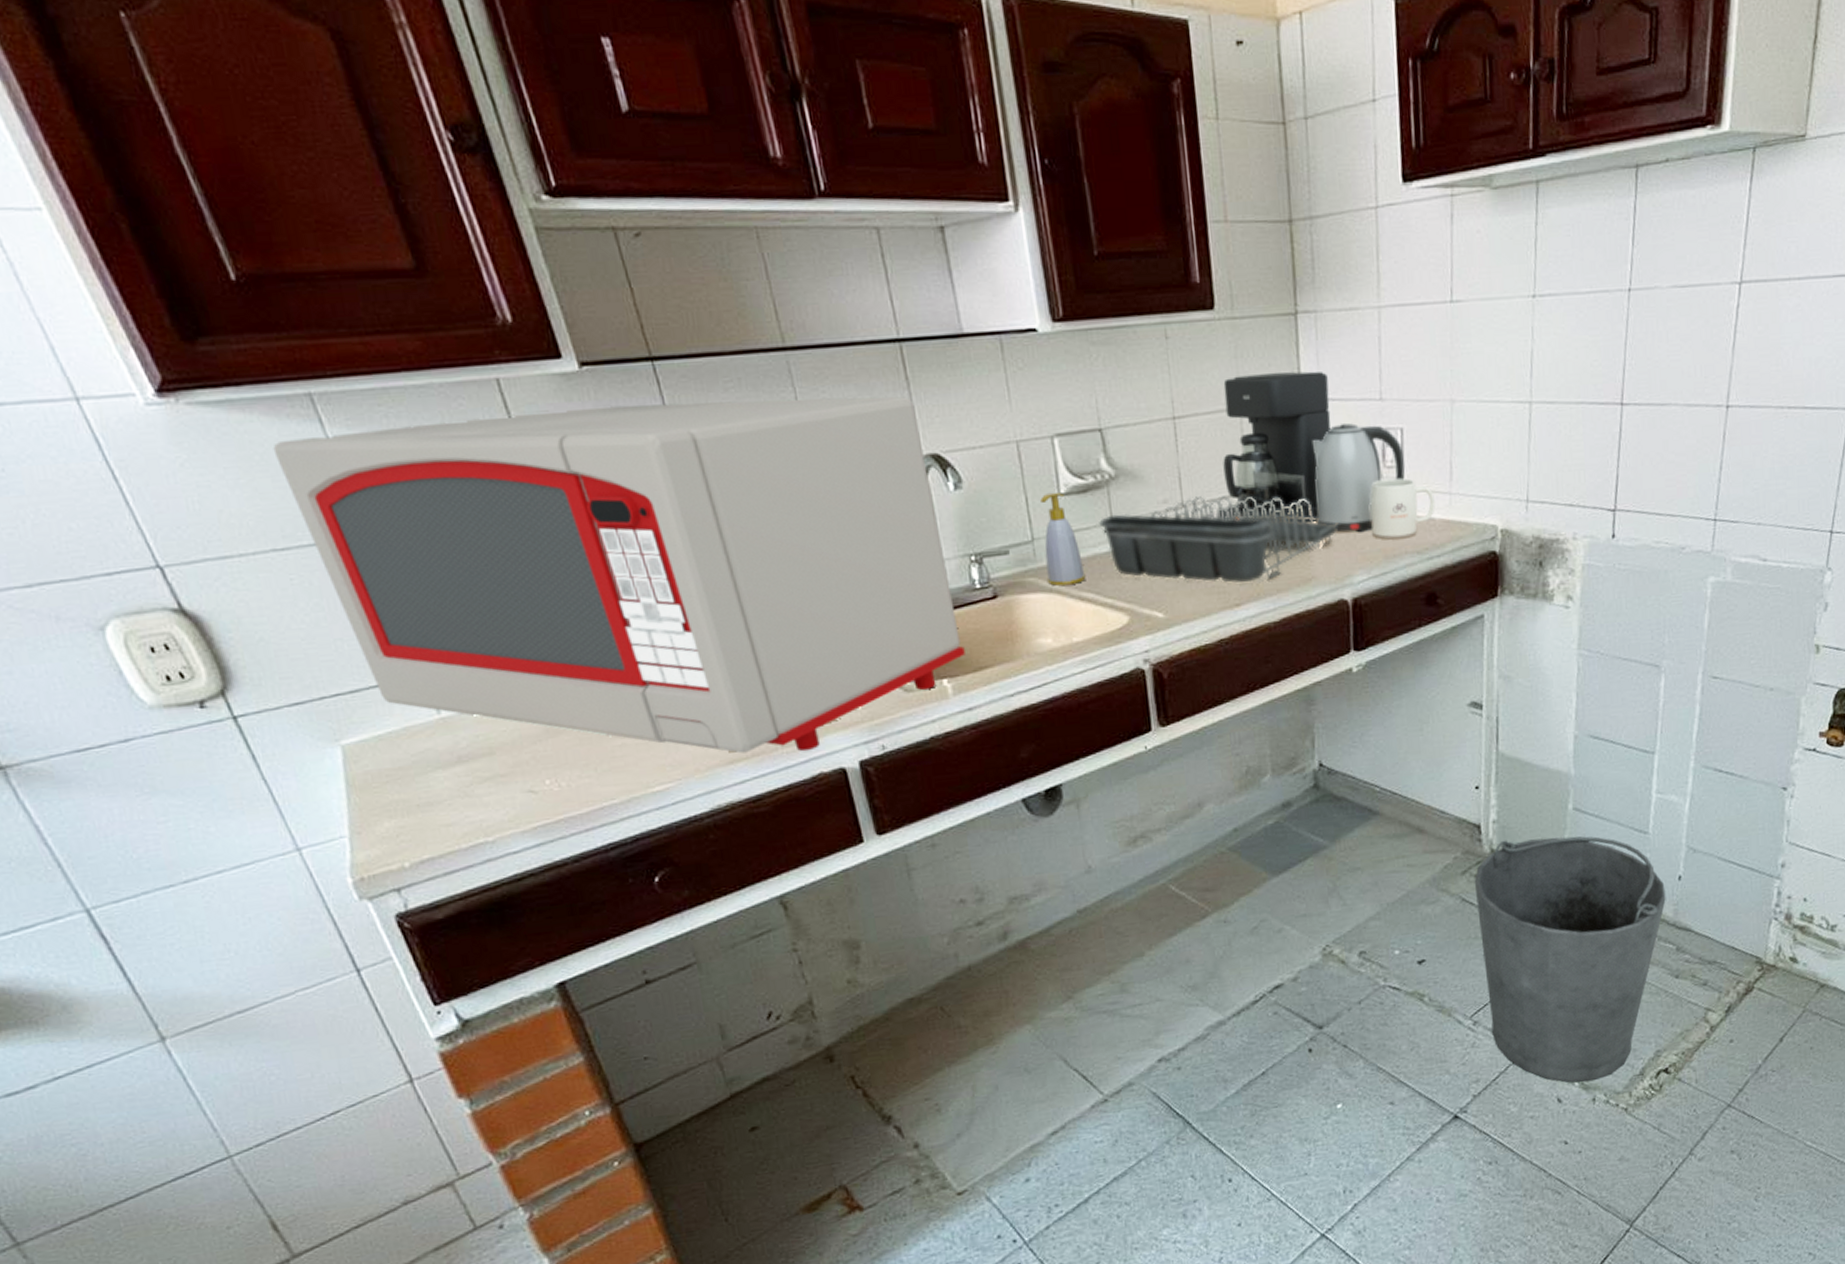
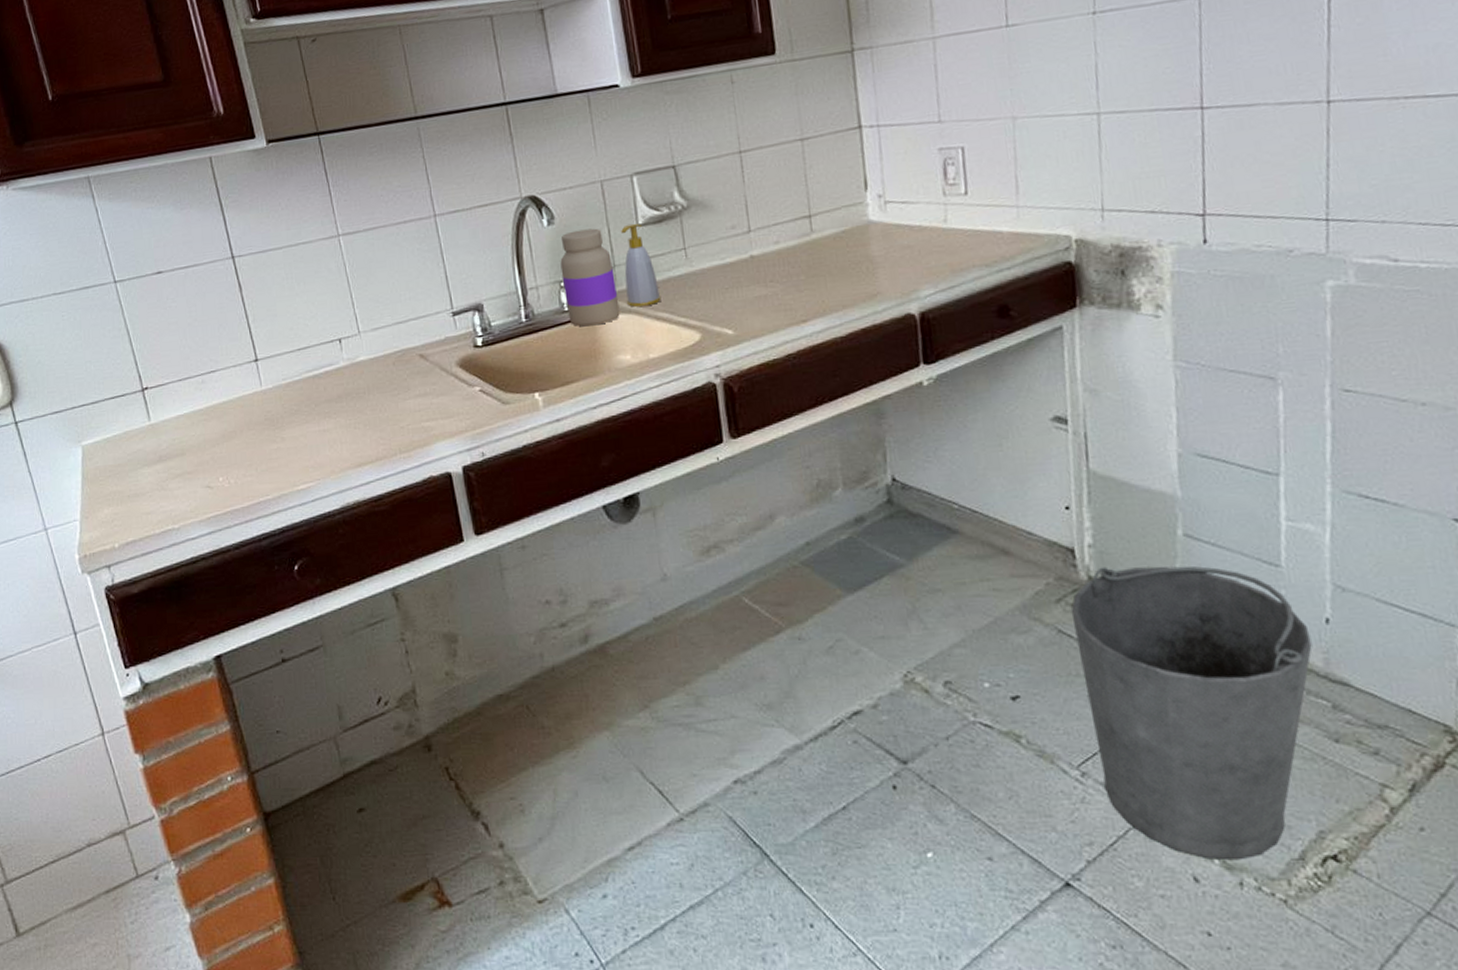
microwave: present [273,396,965,754] -> none [61,149,554,458]
jar: none [970,495,1040,607] -> present [560,228,620,327]
dish rack: present [1099,496,1340,583] -> none [673,217,904,300]
coffee maker: present [1217,371,1331,524] -> none [782,101,891,242]
kettle: present [1312,422,1405,533] -> none [872,145,969,250]
mug: present [1369,478,1435,540] -> none [933,194,1002,254]

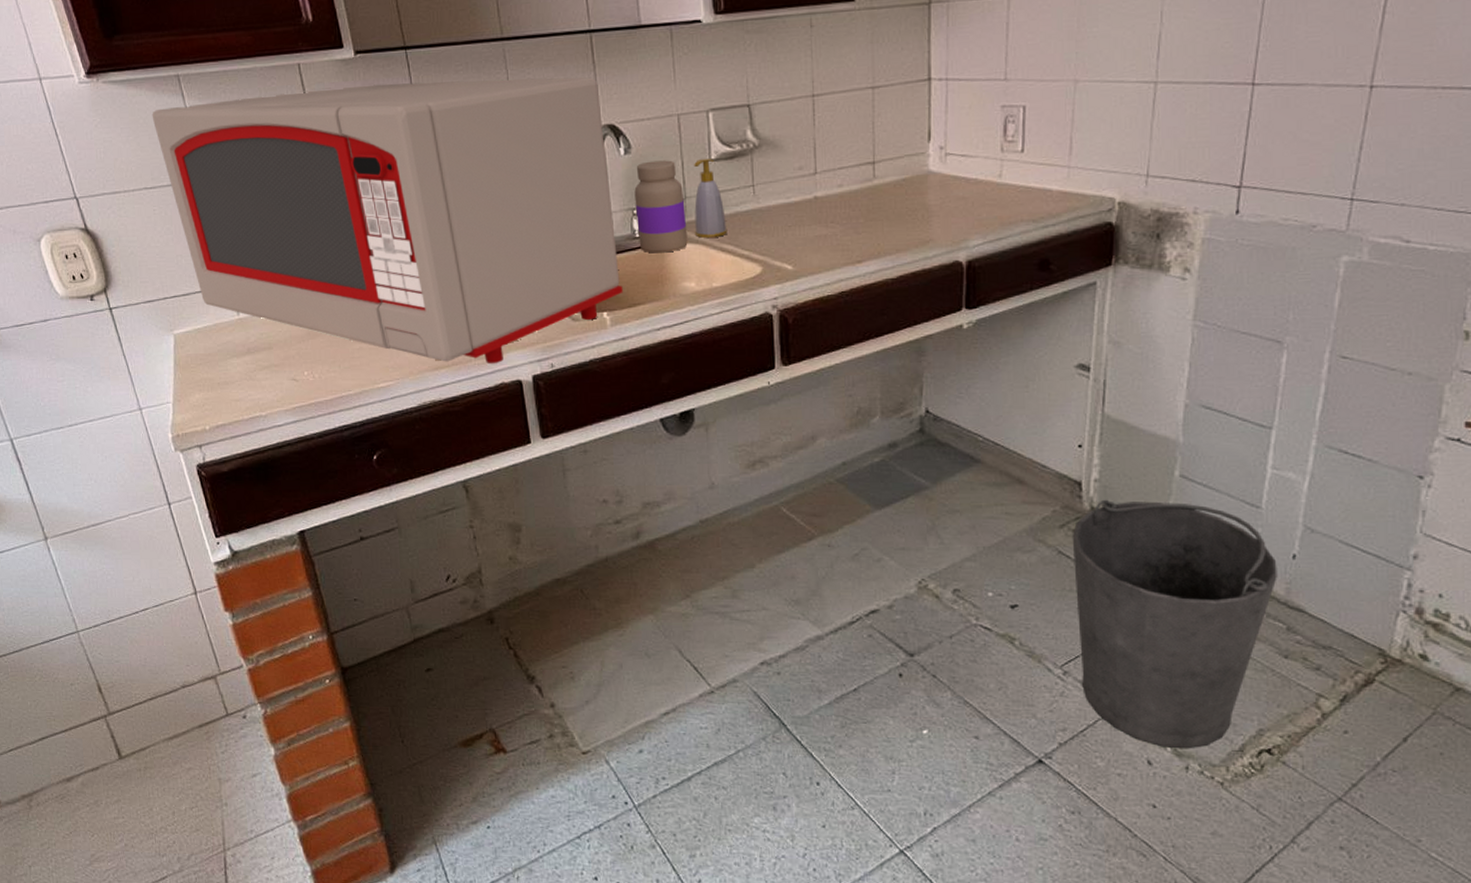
microwave: none [61,149,554,458] -> present [152,77,623,365]

